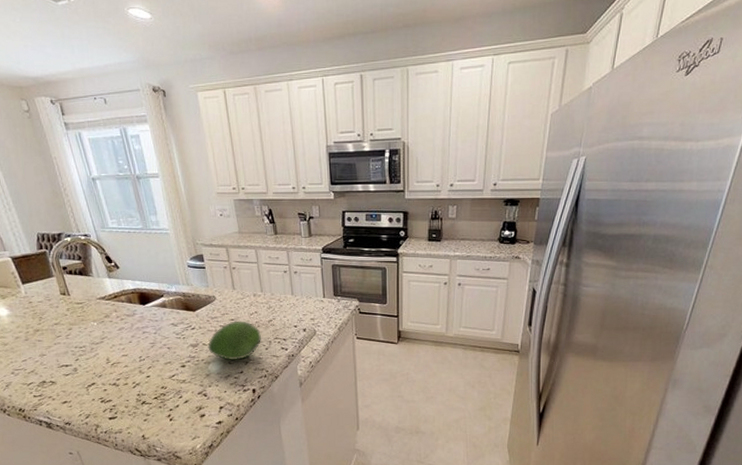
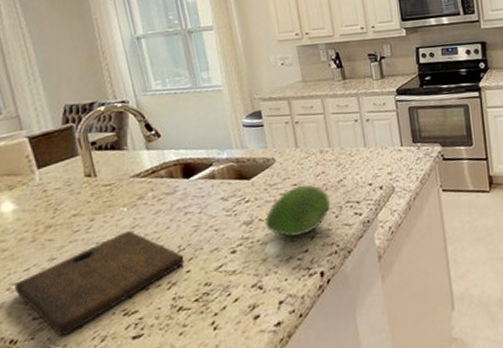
cutting board: none [17,341,144,411] -> present [14,231,184,337]

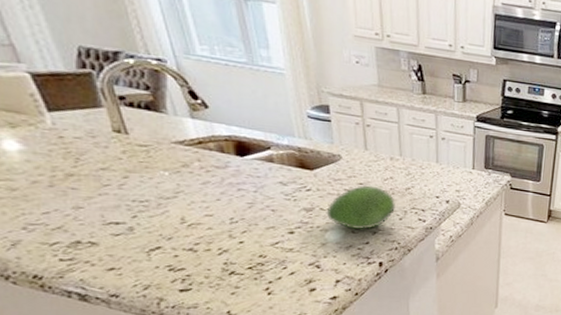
cutting board: present [14,231,184,337] -> none [32,195,236,280]

